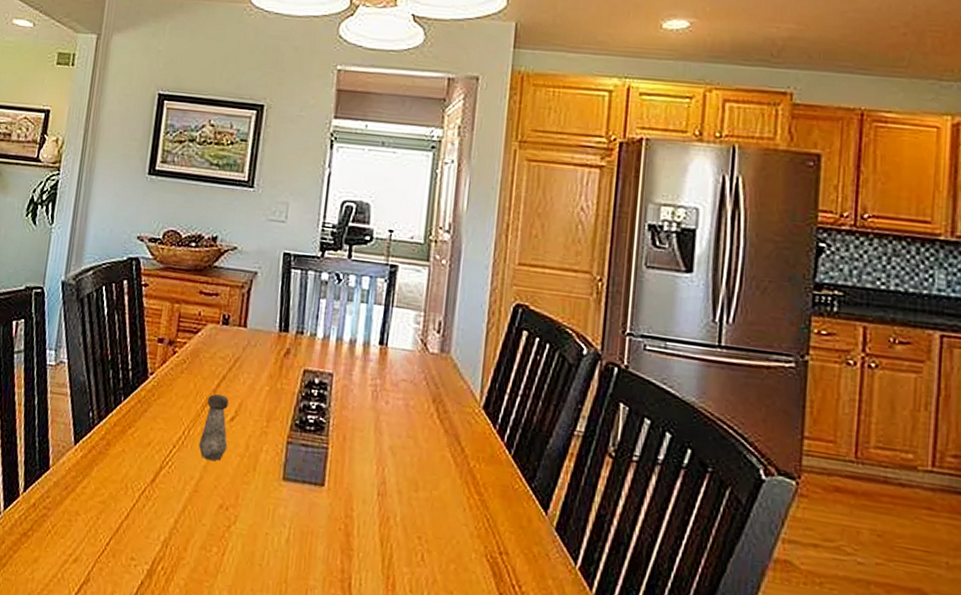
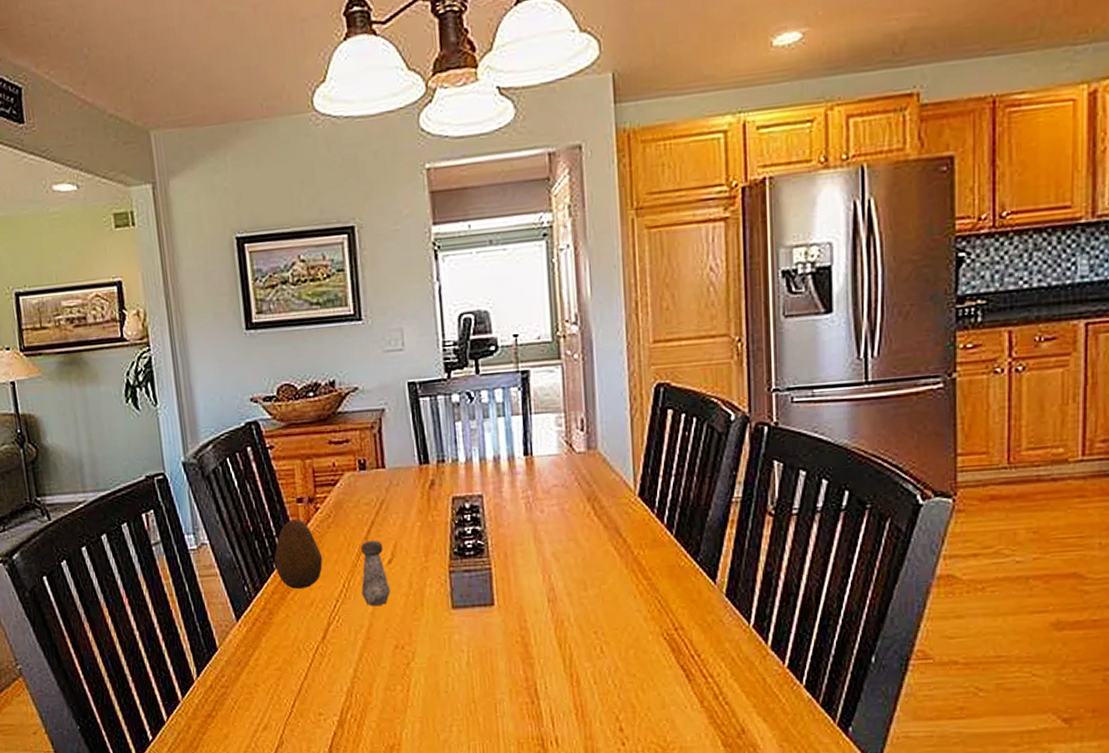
fruit: none [123,357,170,427] -> present [274,519,323,589]

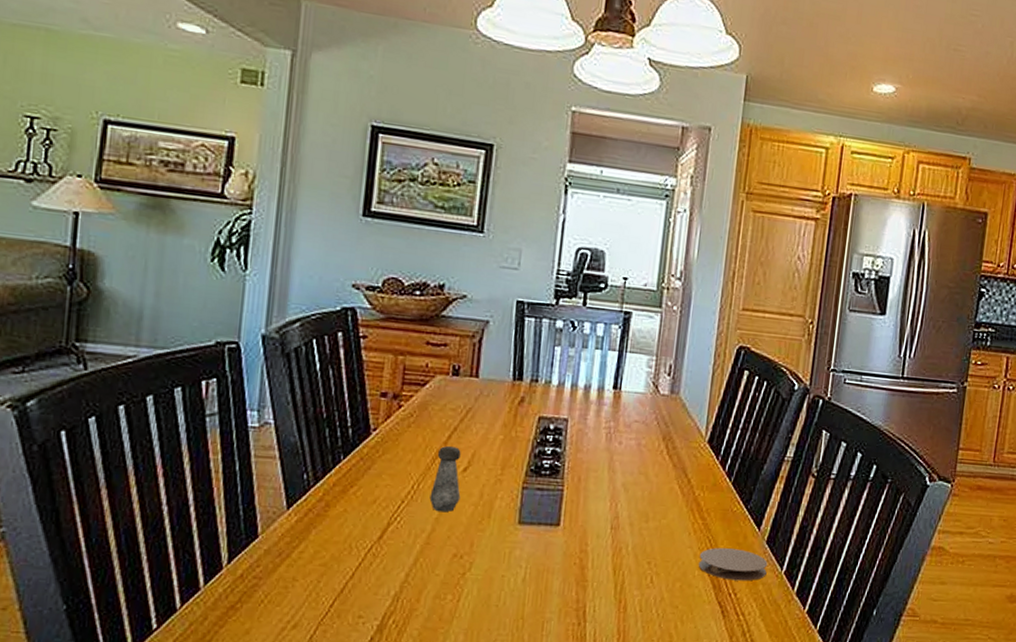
fruit: present [274,519,323,589] -> none [342,413,396,485]
coaster: none [650,606,732,641] -> present [699,548,768,581]

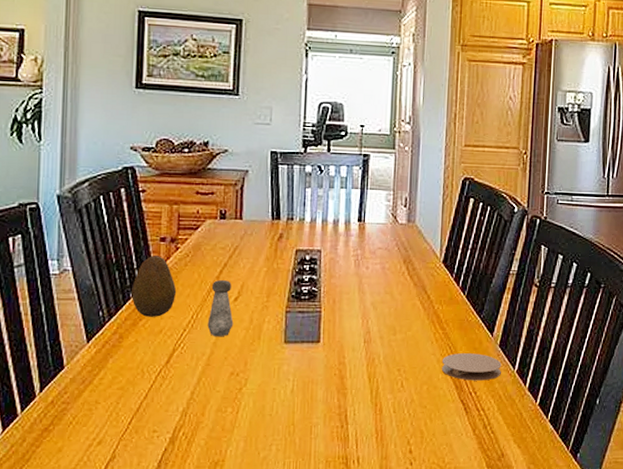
fruit: none [342,413,396,485] -> present [131,256,177,317]

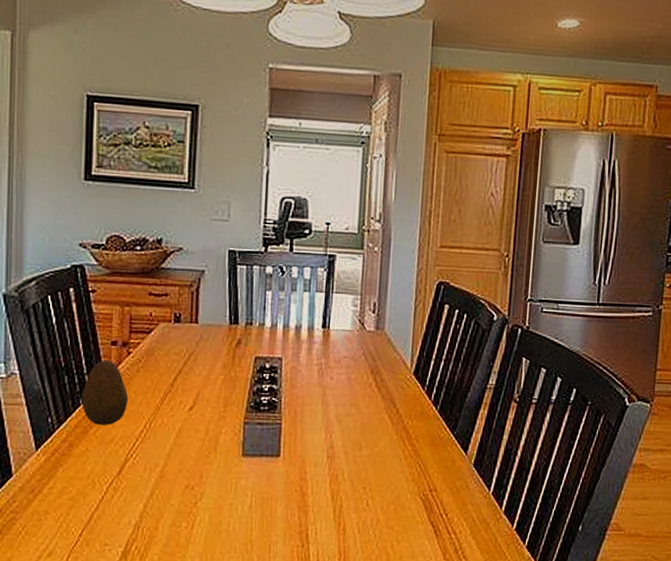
salt shaker: present [207,280,234,337] -> none [161,388,189,448]
coaster: present [442,353,502,381] -> none [410,472,476,502]

